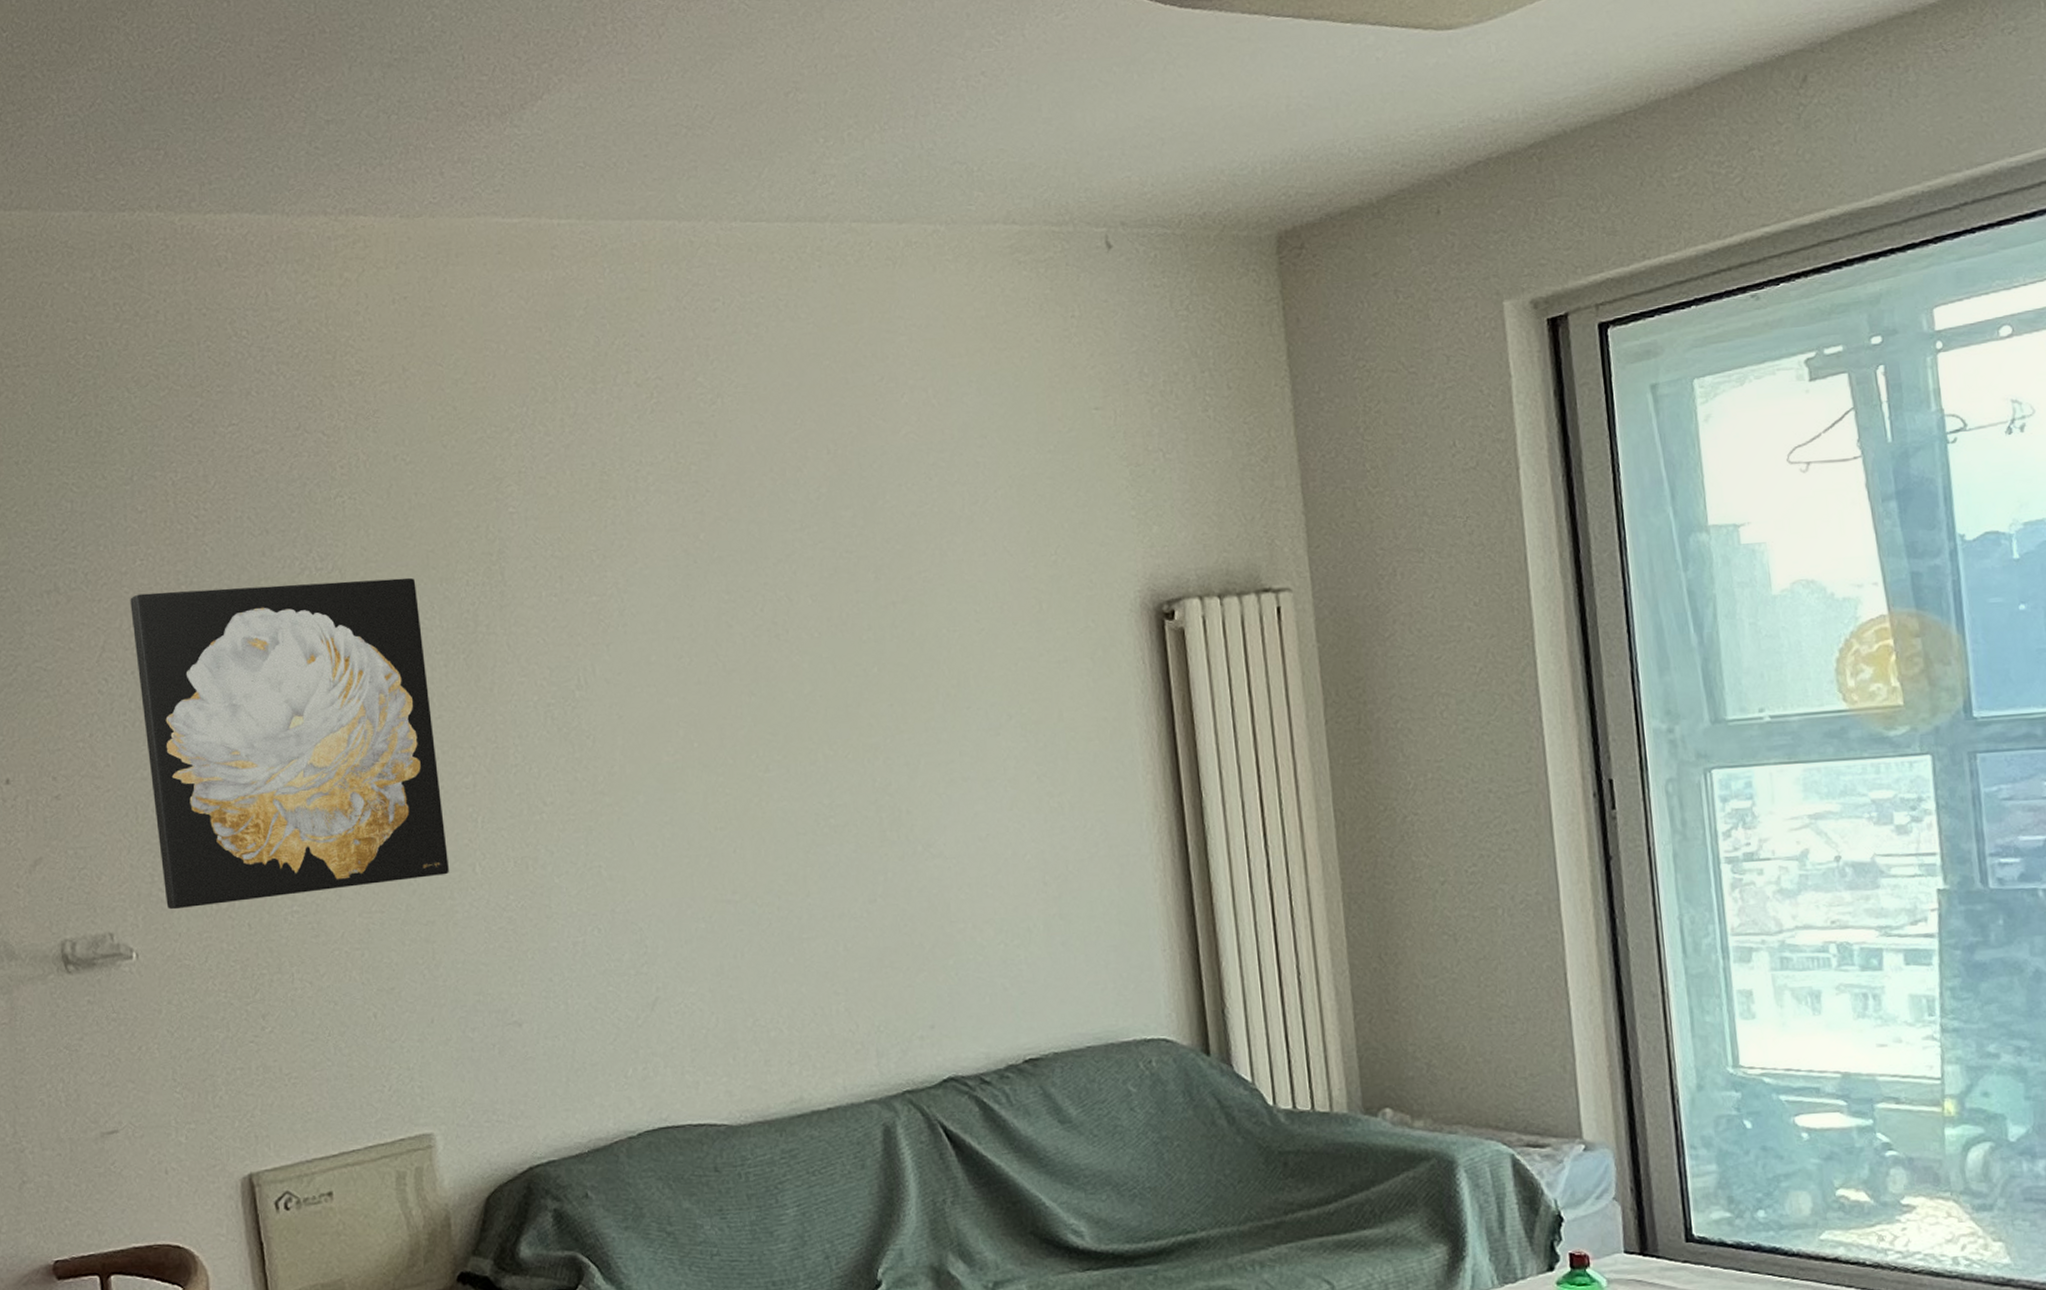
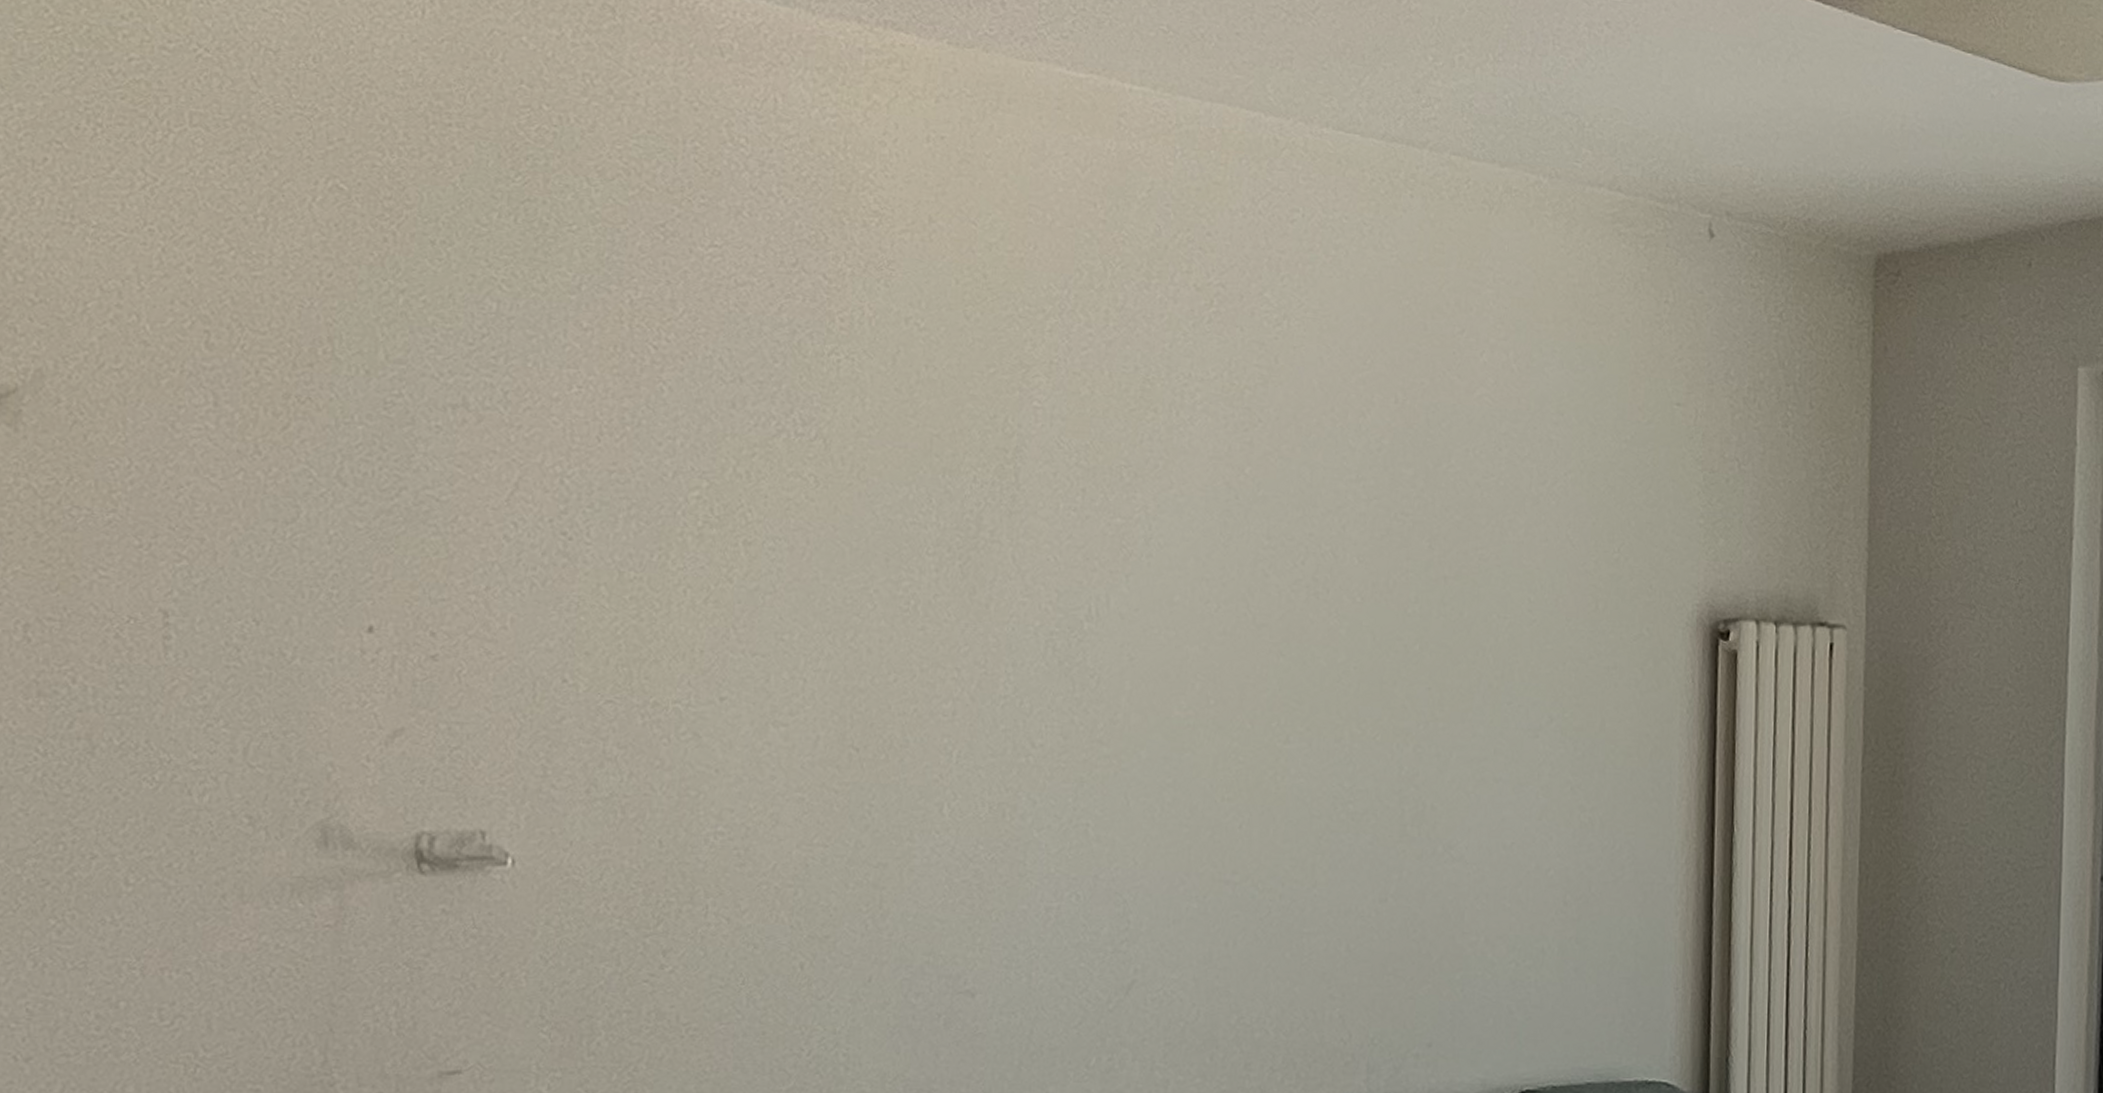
wall art: present [130,577,449,910] -> none [557,427,914,813]

